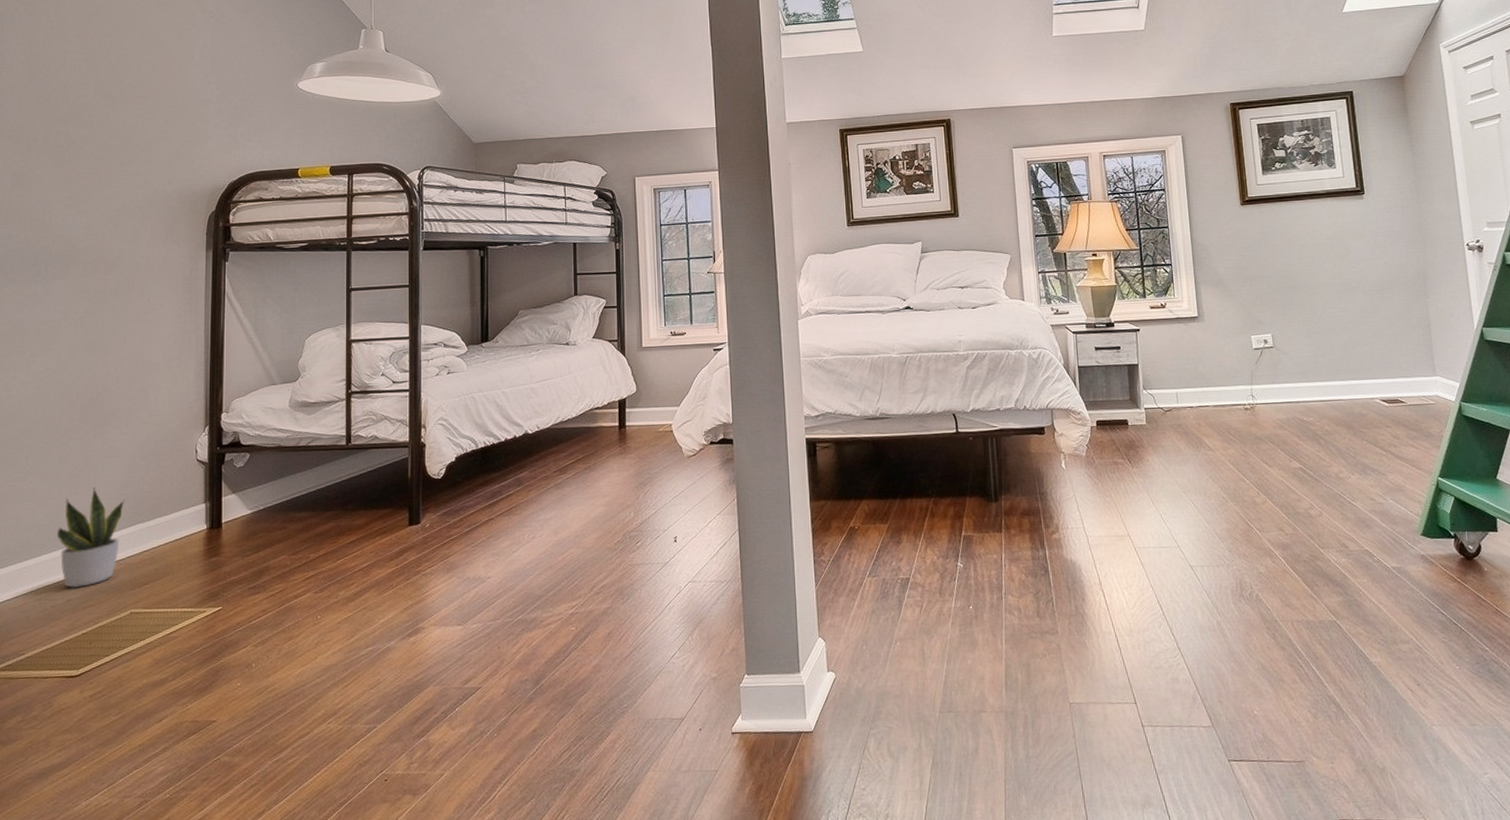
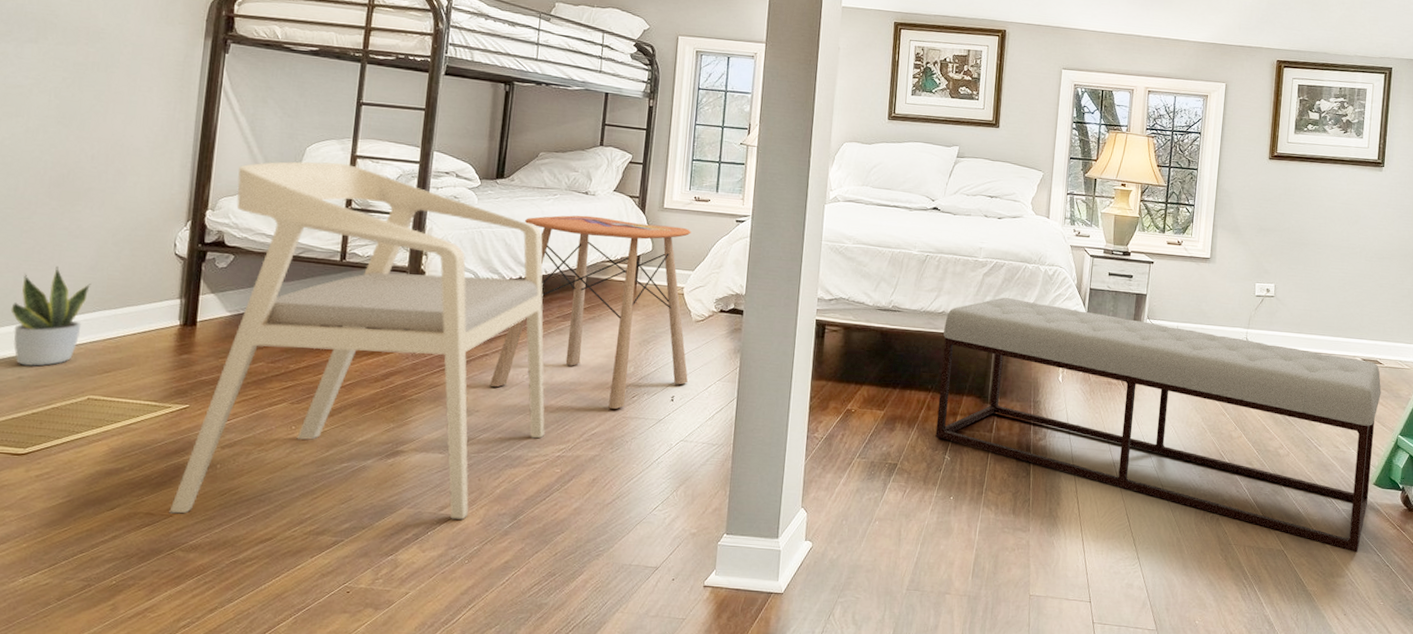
armchair: none [212,349,556,719] -> present [169,161,545,520]
side table: none [498,364,688,558] -> present [489,215,691,409]
bench: none [935,388,1420,614] -> present [935,297,1381,553]

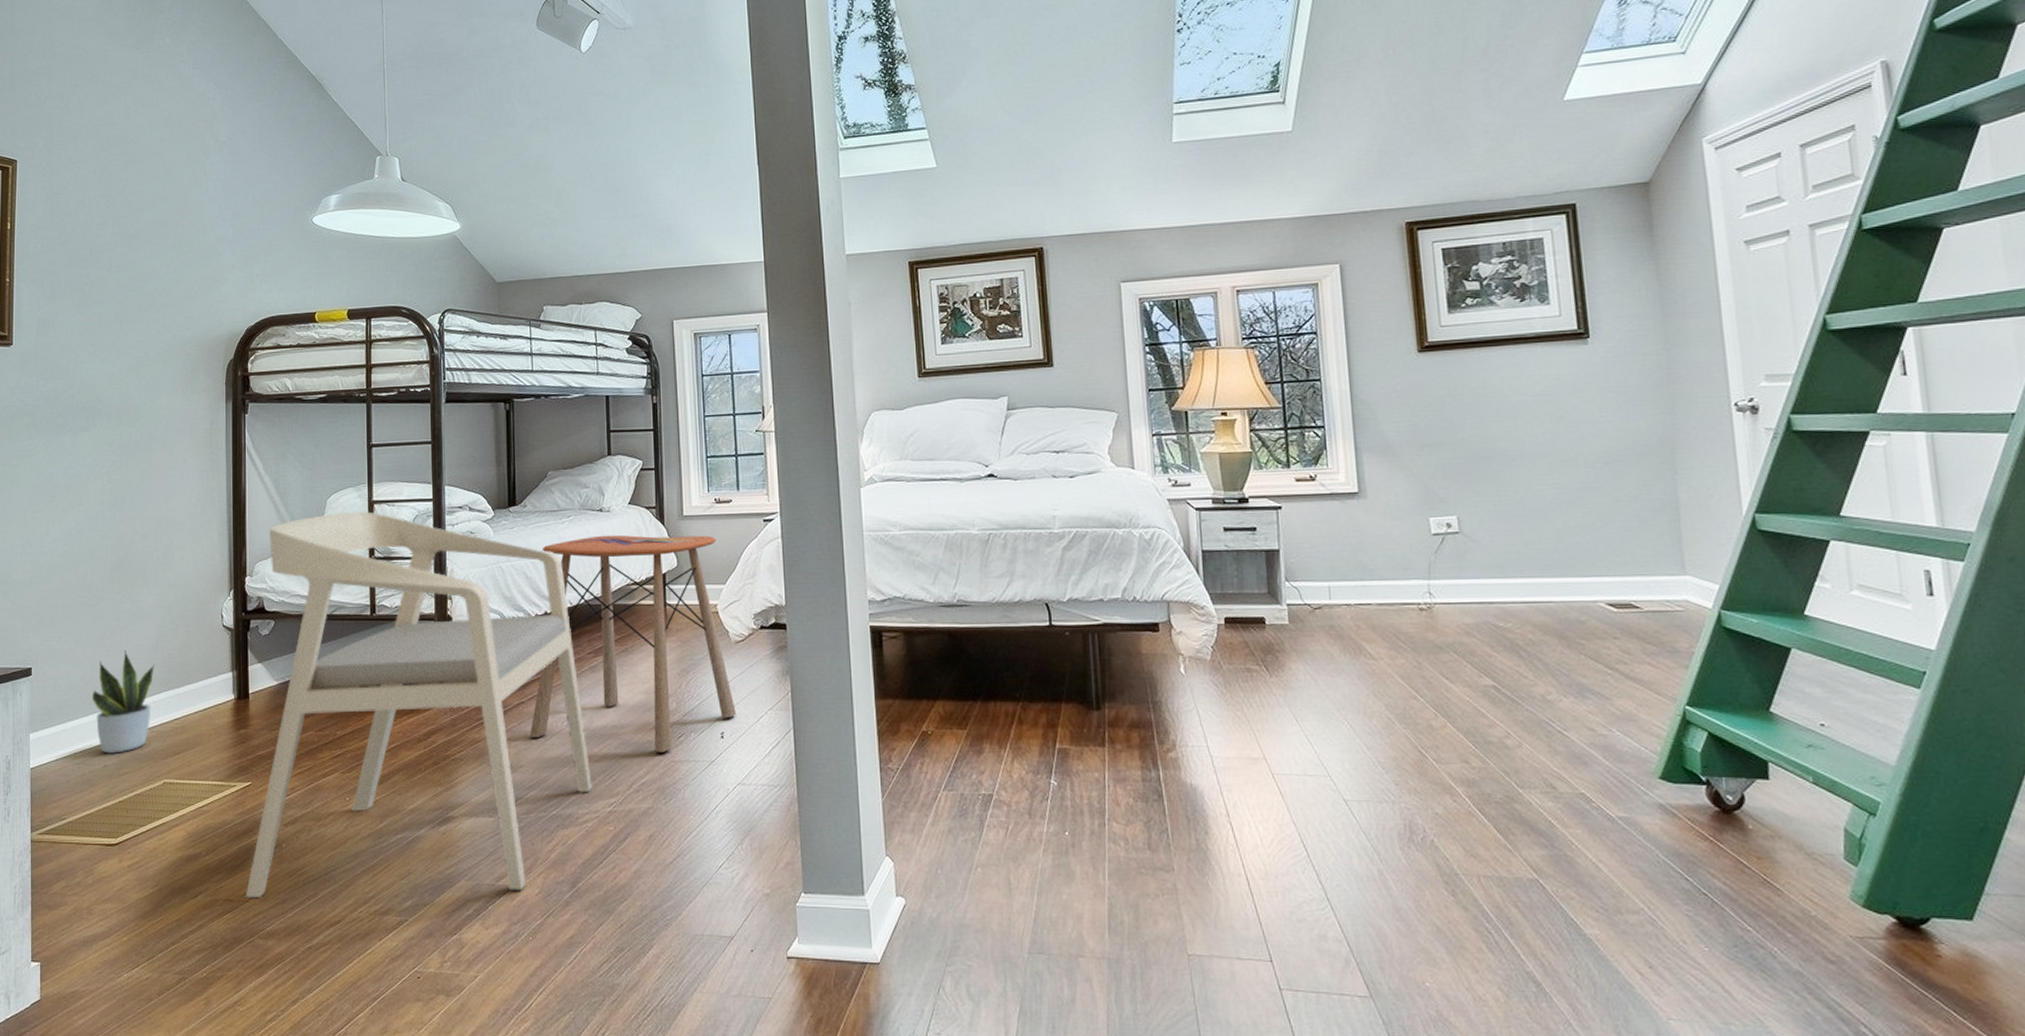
bench: present [935,297,1381,553] -> none [1023,573,1656,878]

